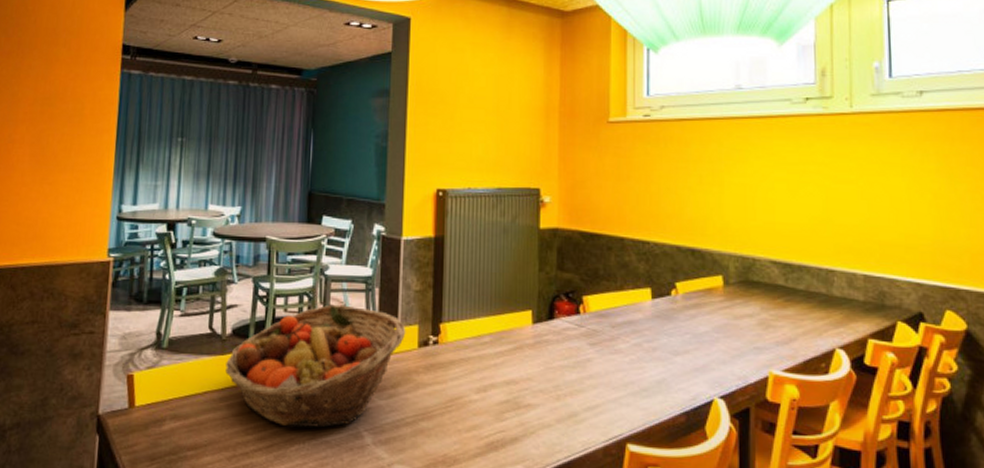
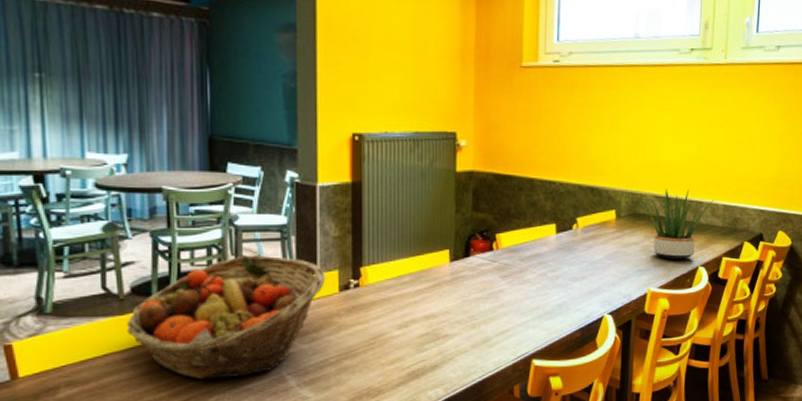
potted plant: none [751,253,851,338] -> present [639,188,714,260]

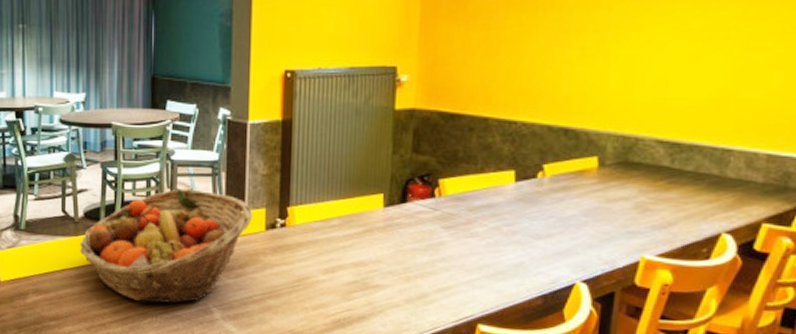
potted plant: present [639,188,714,260] -> none [633,131,752,222]

